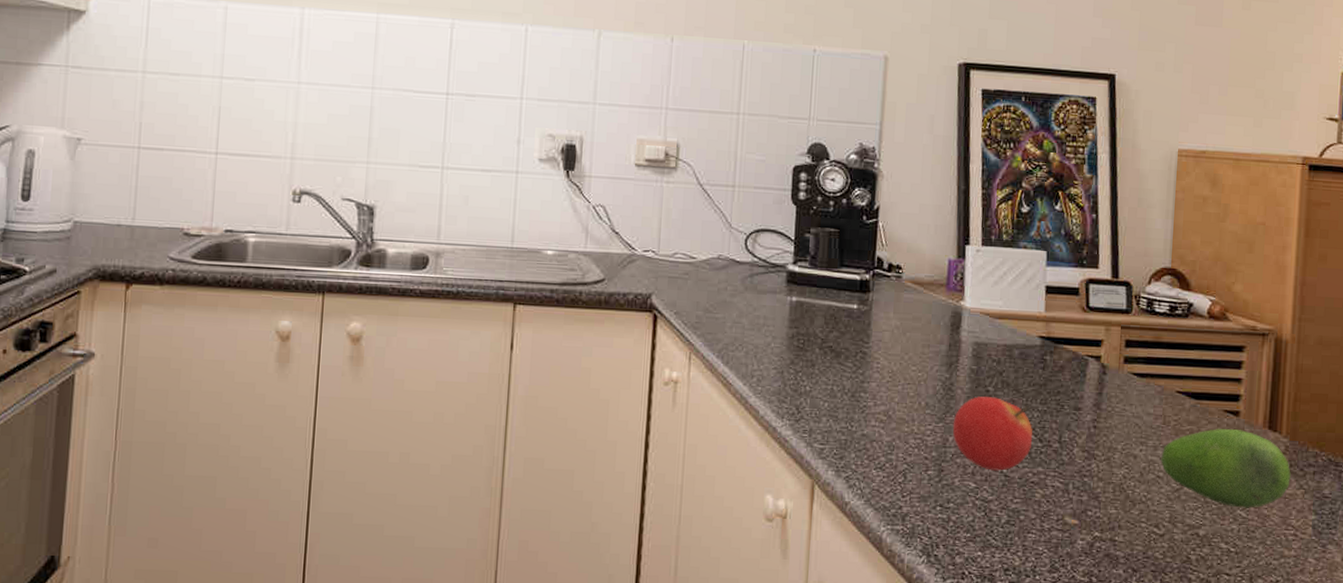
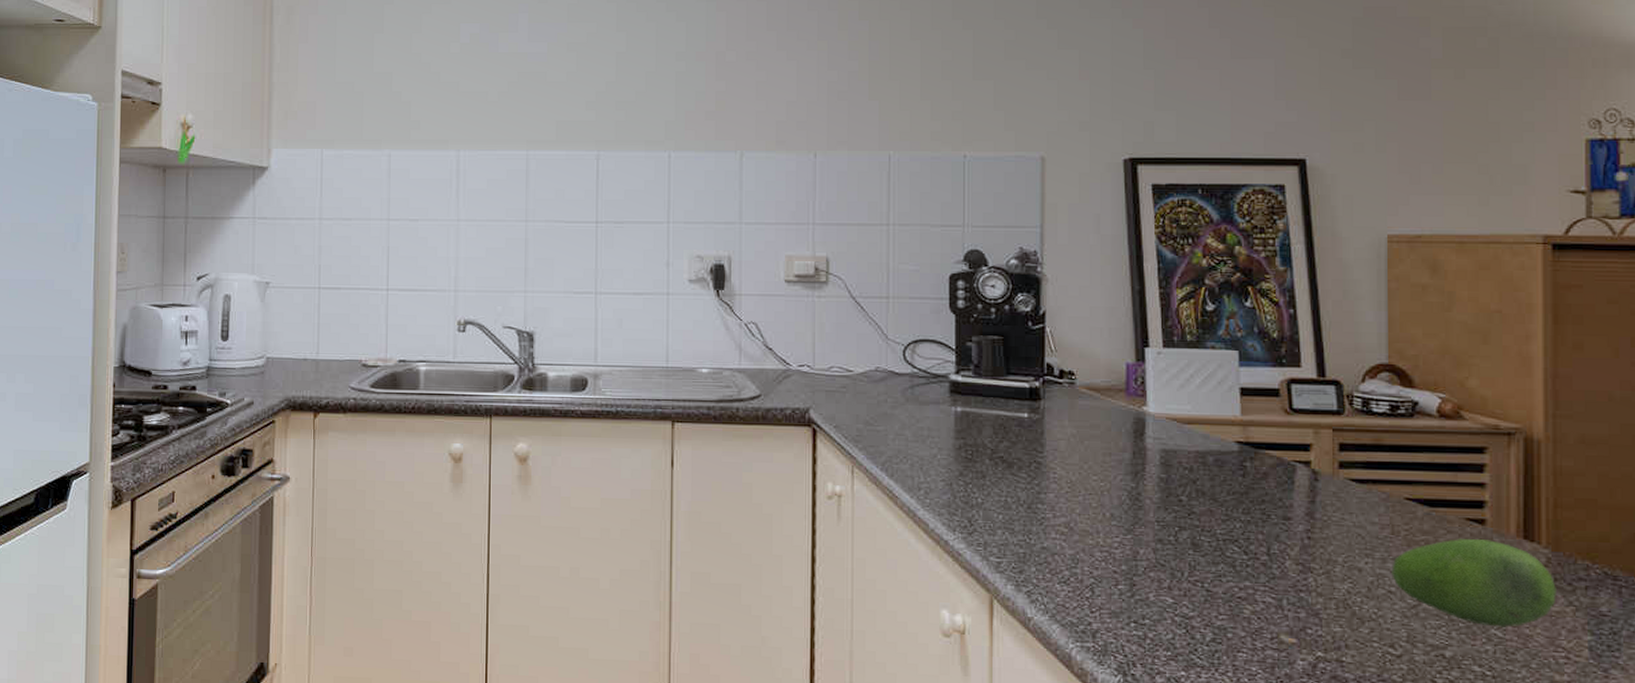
fruit: present [952,396,1033,471] -> none [1143,506,1237,586]

